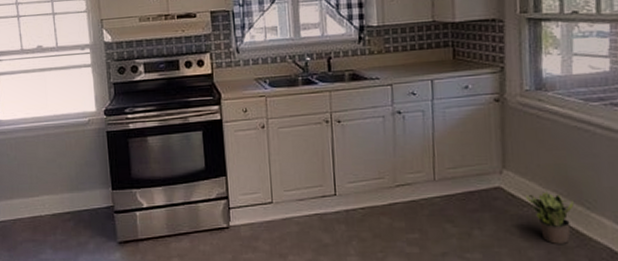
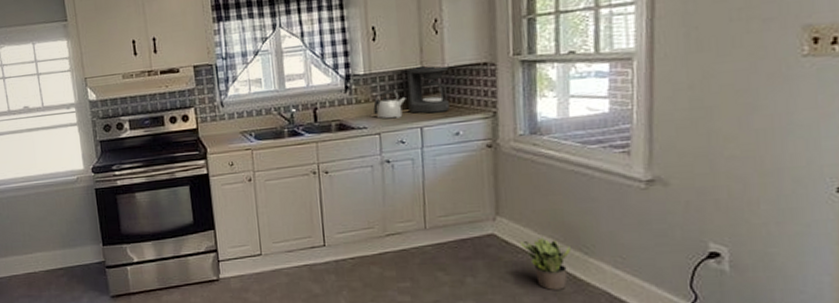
kettle: none [386,41,418,71] -> present [373,88,406,119]
coffee maker: none [418,19,459,67] -> present [406,64,450,114]

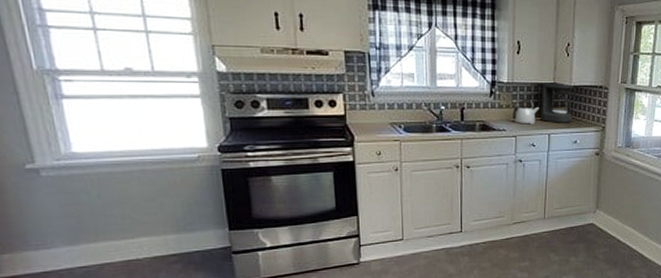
potted plant: present [519,236,571,290] -> none [610,225,642,266]

